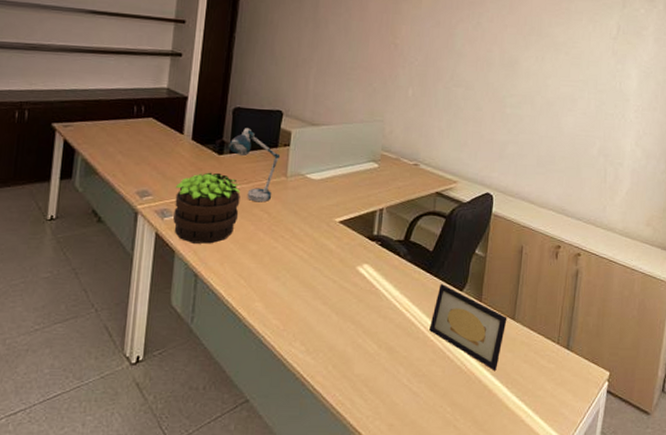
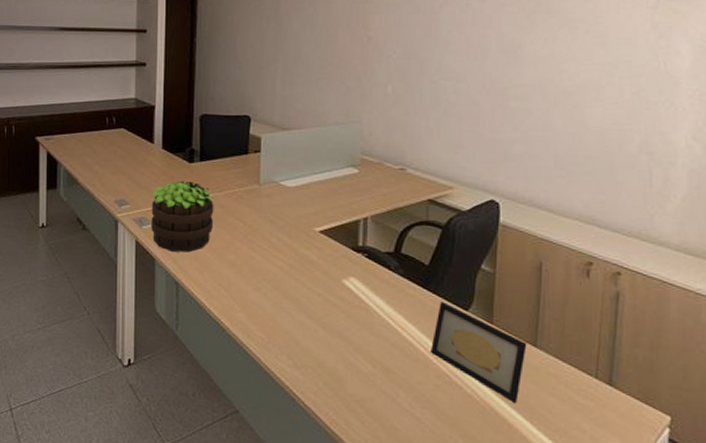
desk lamp: present [228,128,281,203] -> none [198,135,252,211]

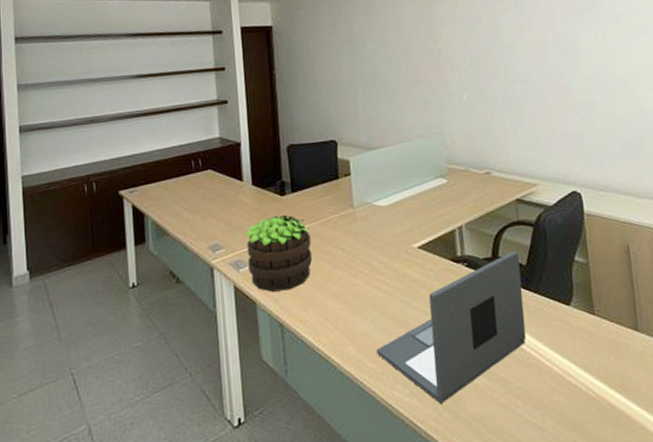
laptop: none [266,249,423,380] -> present [376,251,527,404]
picture frame: present [431,301,527,403] -> none [541,299,631,392]

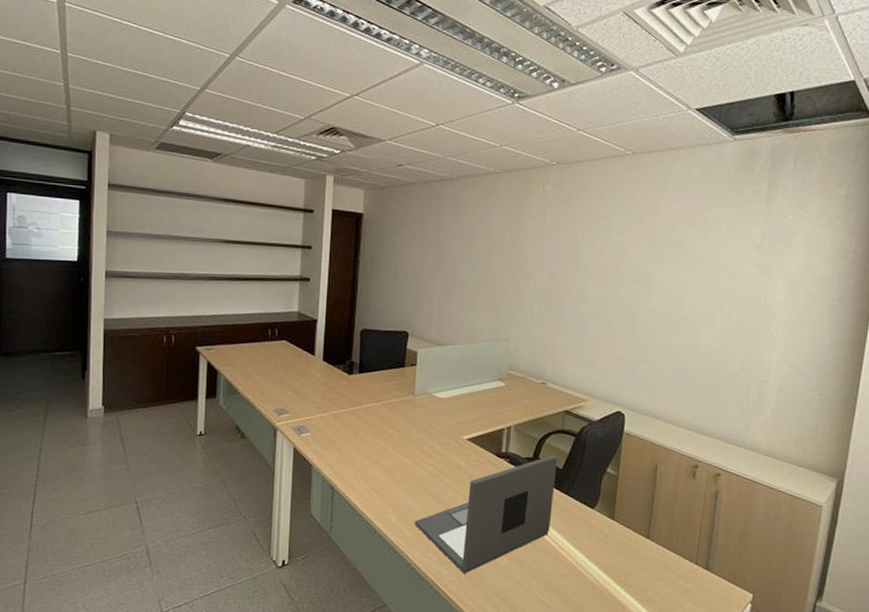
potted plant: present [244,214,313,292] -> none [309,391,371,459]

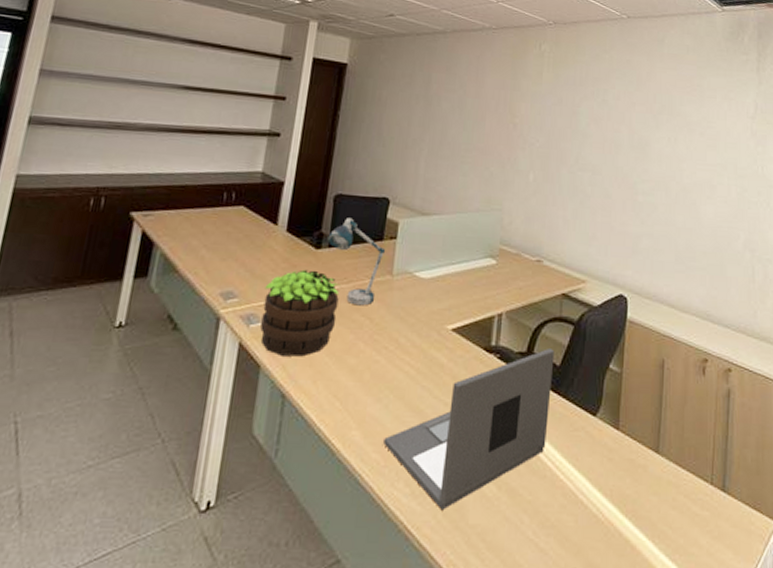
potted plant: none [309,391,371,459] -> present [260,269,340,357]
desk lamp: none [358,349,408,420] -> present [327,218,386,306]

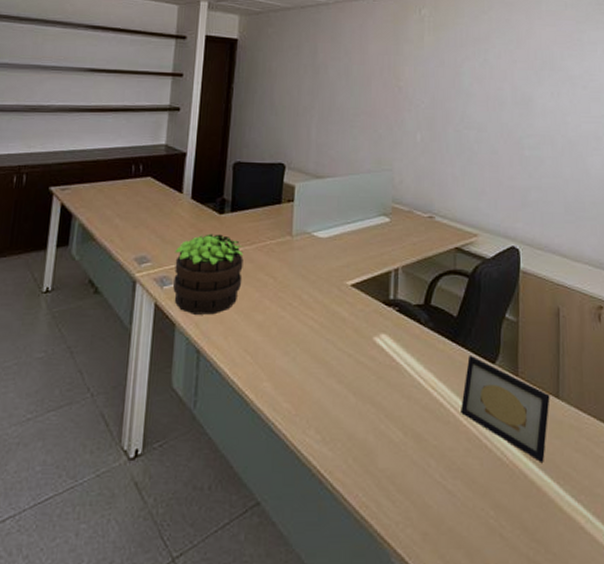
desk lamp: present [327,218,386,306] -> none [230,184,285,266]
laptop: present [383,348,555,511] -> none [293,300,451,456]
picture frame: none [558,406,650,520] -> present [461,354,550,462]

